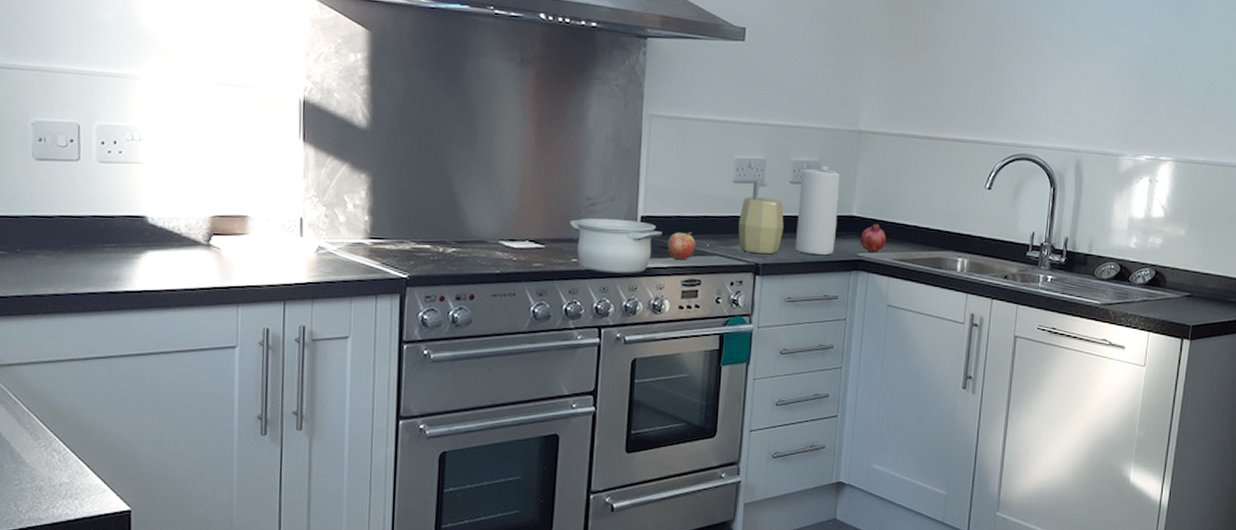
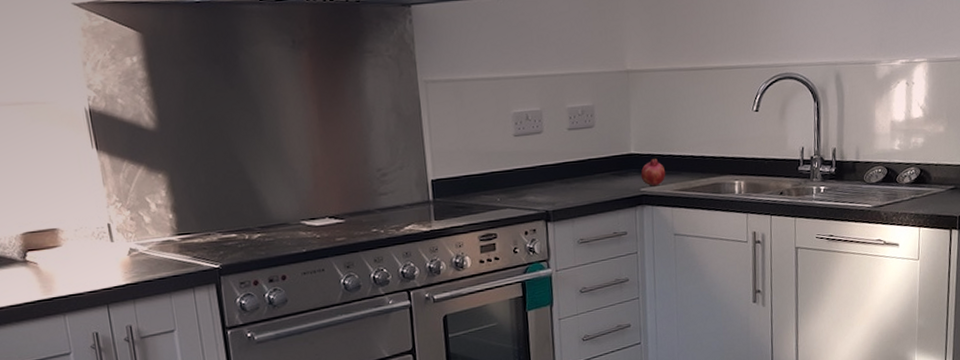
cooking pot: present [570,217,662,274] -> none [365,185,454,239]
fruit: present [667,231,696,260] -> none [460,188,487,218]
soap dispenser: present [738,180,784,255] -> none [524,131,568,202]
paper towel holder: present [795,166,840,256] -> none [577,109,618,196]

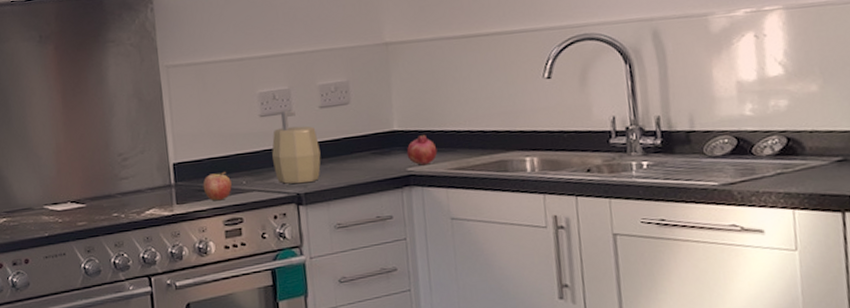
fruit: none [460,188,487,218] -> present [203,171,232,201]
soap dispenser: none [524,131,568,202] -> present [272,110,321,184]

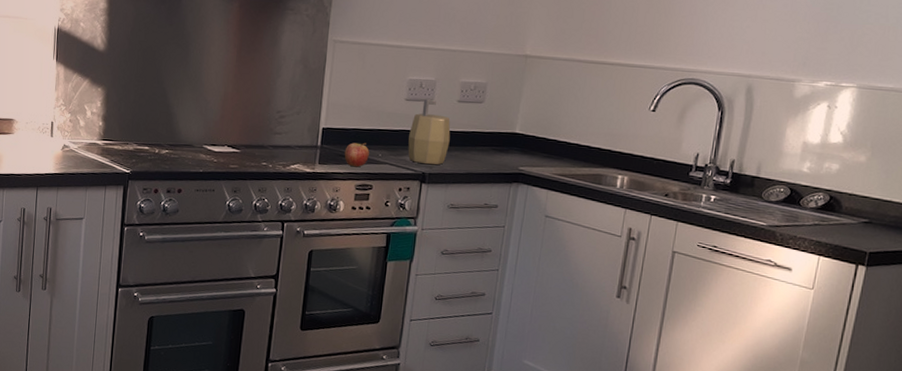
fruit: present [406,135,438,166] -> none [521,141,548,167]

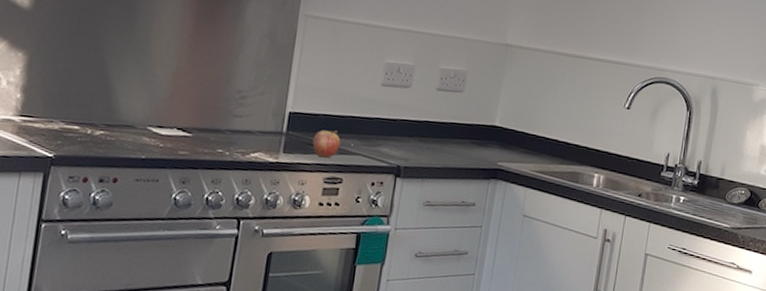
soap dispenser: present [408,98,451,165] -> none [382,84,429,158]

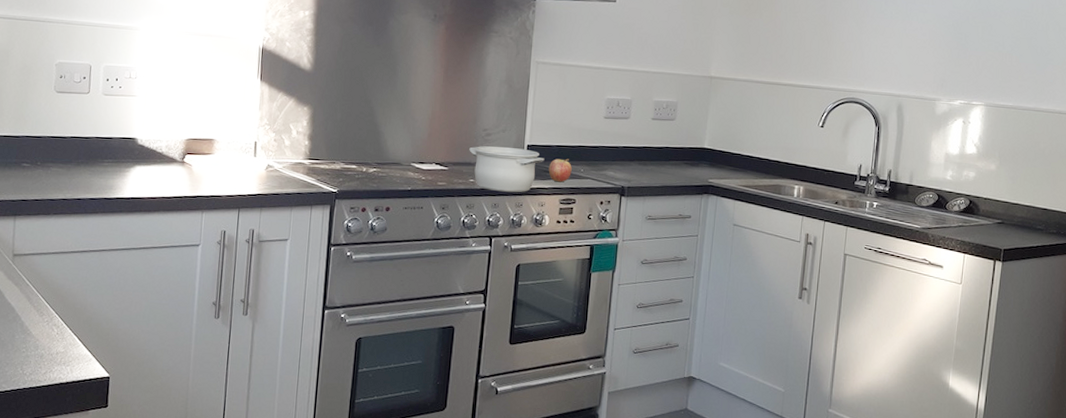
cooking pot: none [219,110,309,168] -> present [469,145,545,193]

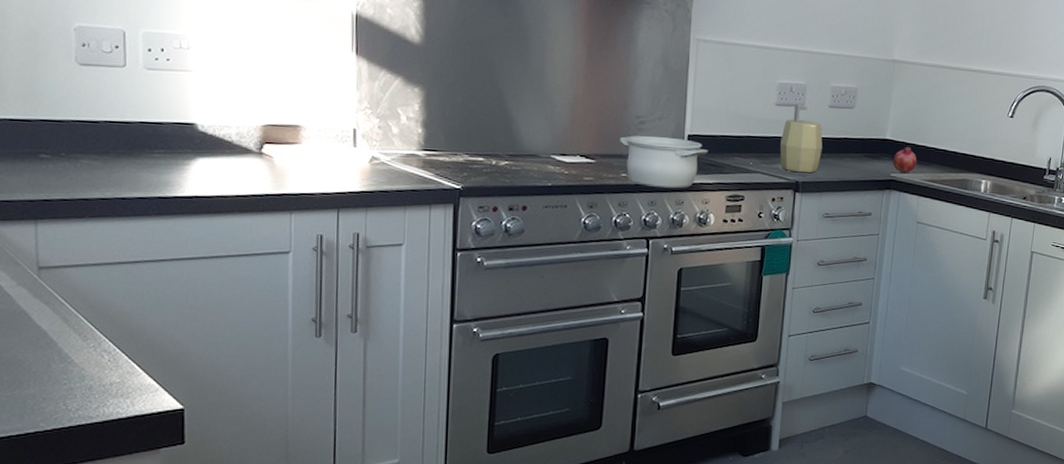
fruit: present [548,158,572,182] -> none [713,150,740,177]
soap dispenser: none [608,116,646,179] -> present [780,103,823,174]
fruit: none [710,155,733,179] -> present [892,147,917,174]

